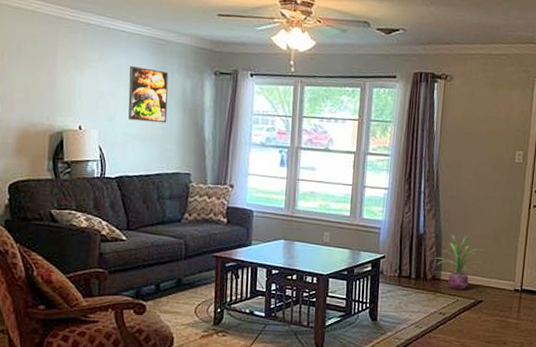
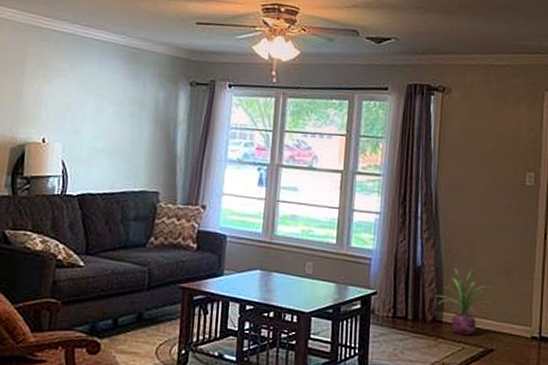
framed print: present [128,65,169,123] -> none [95,75,141,137]

